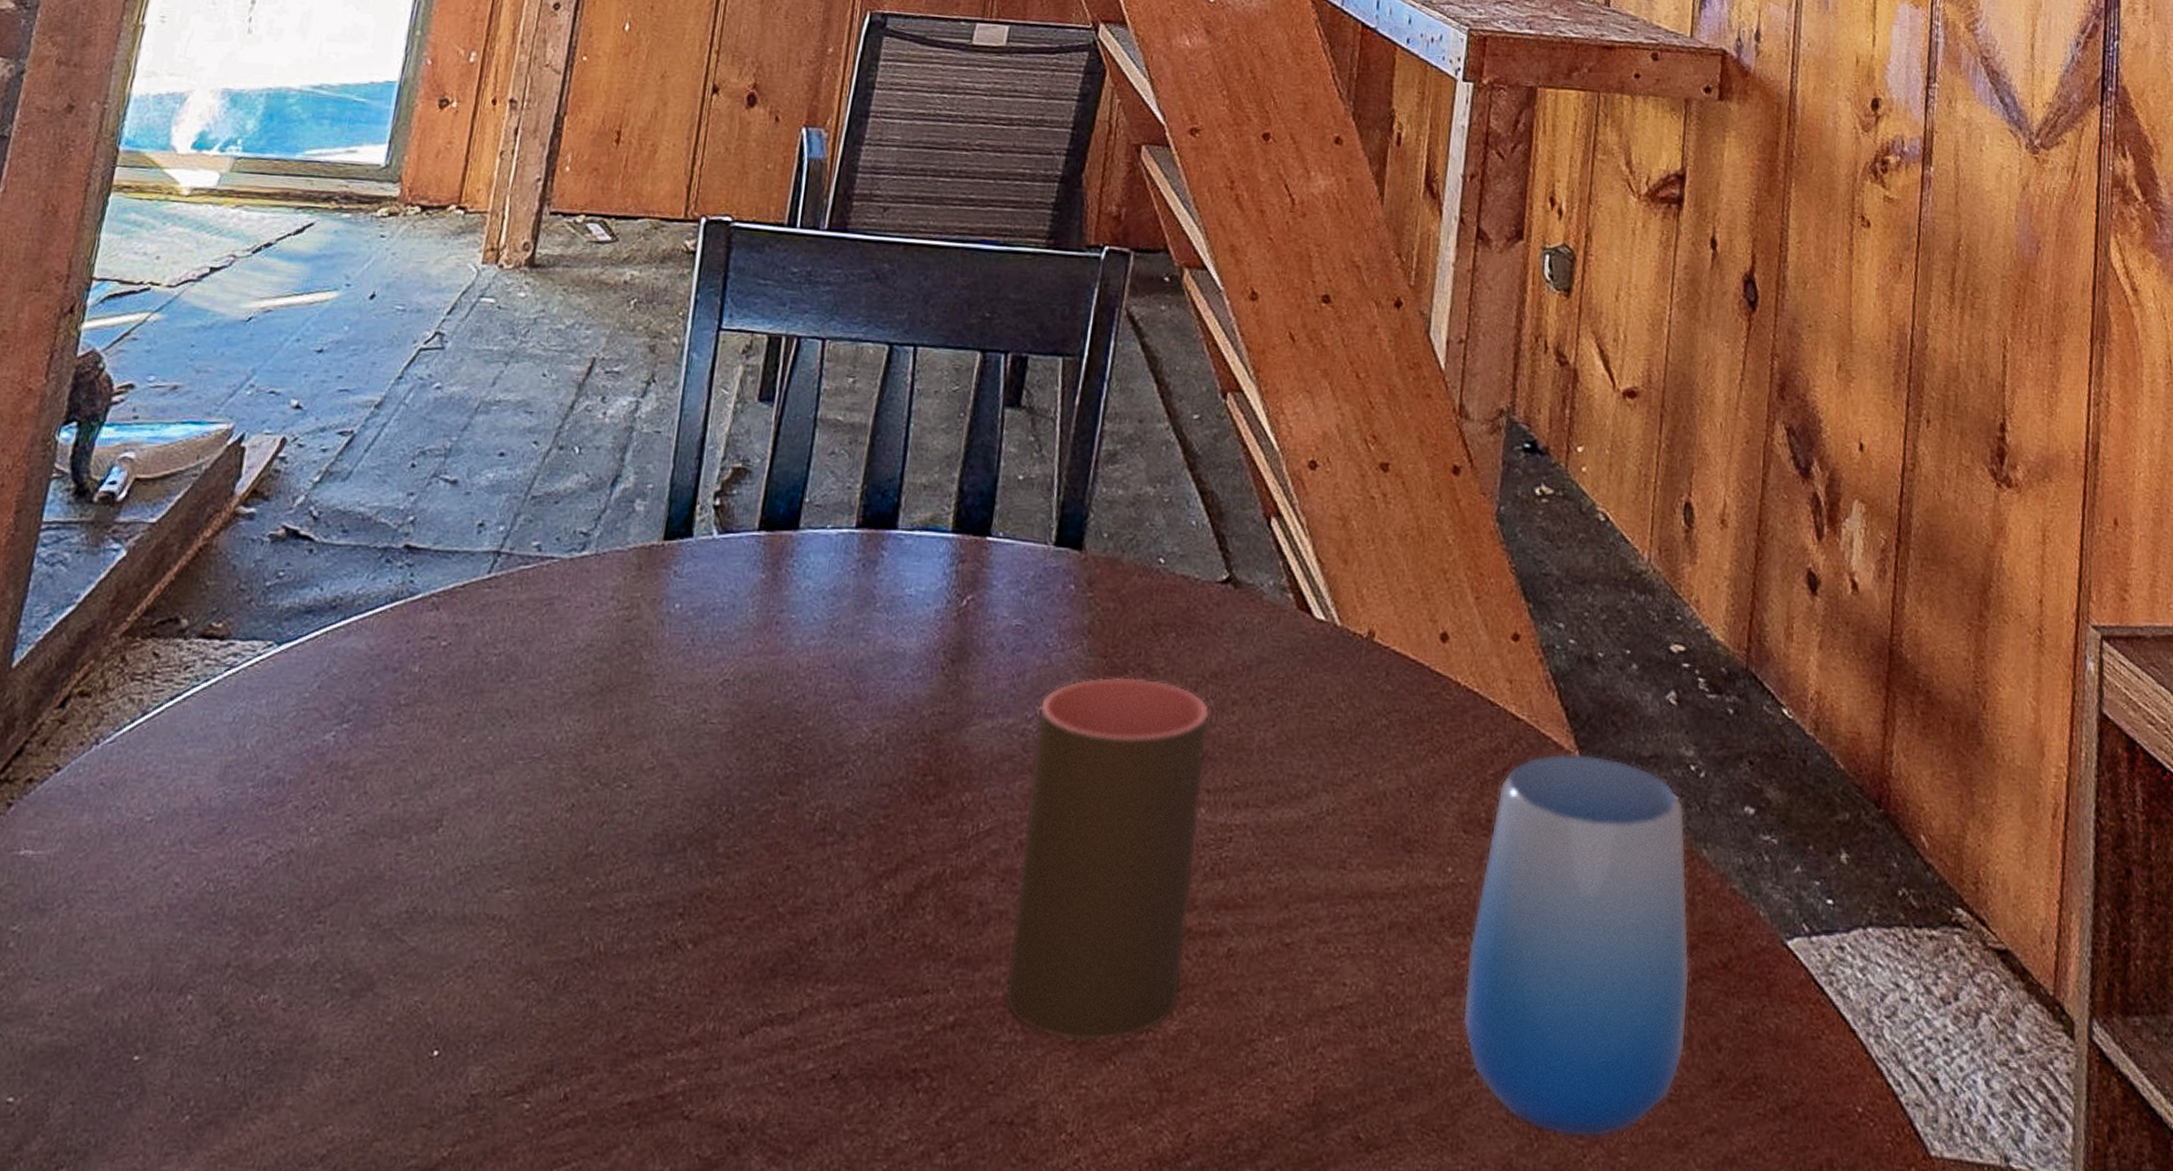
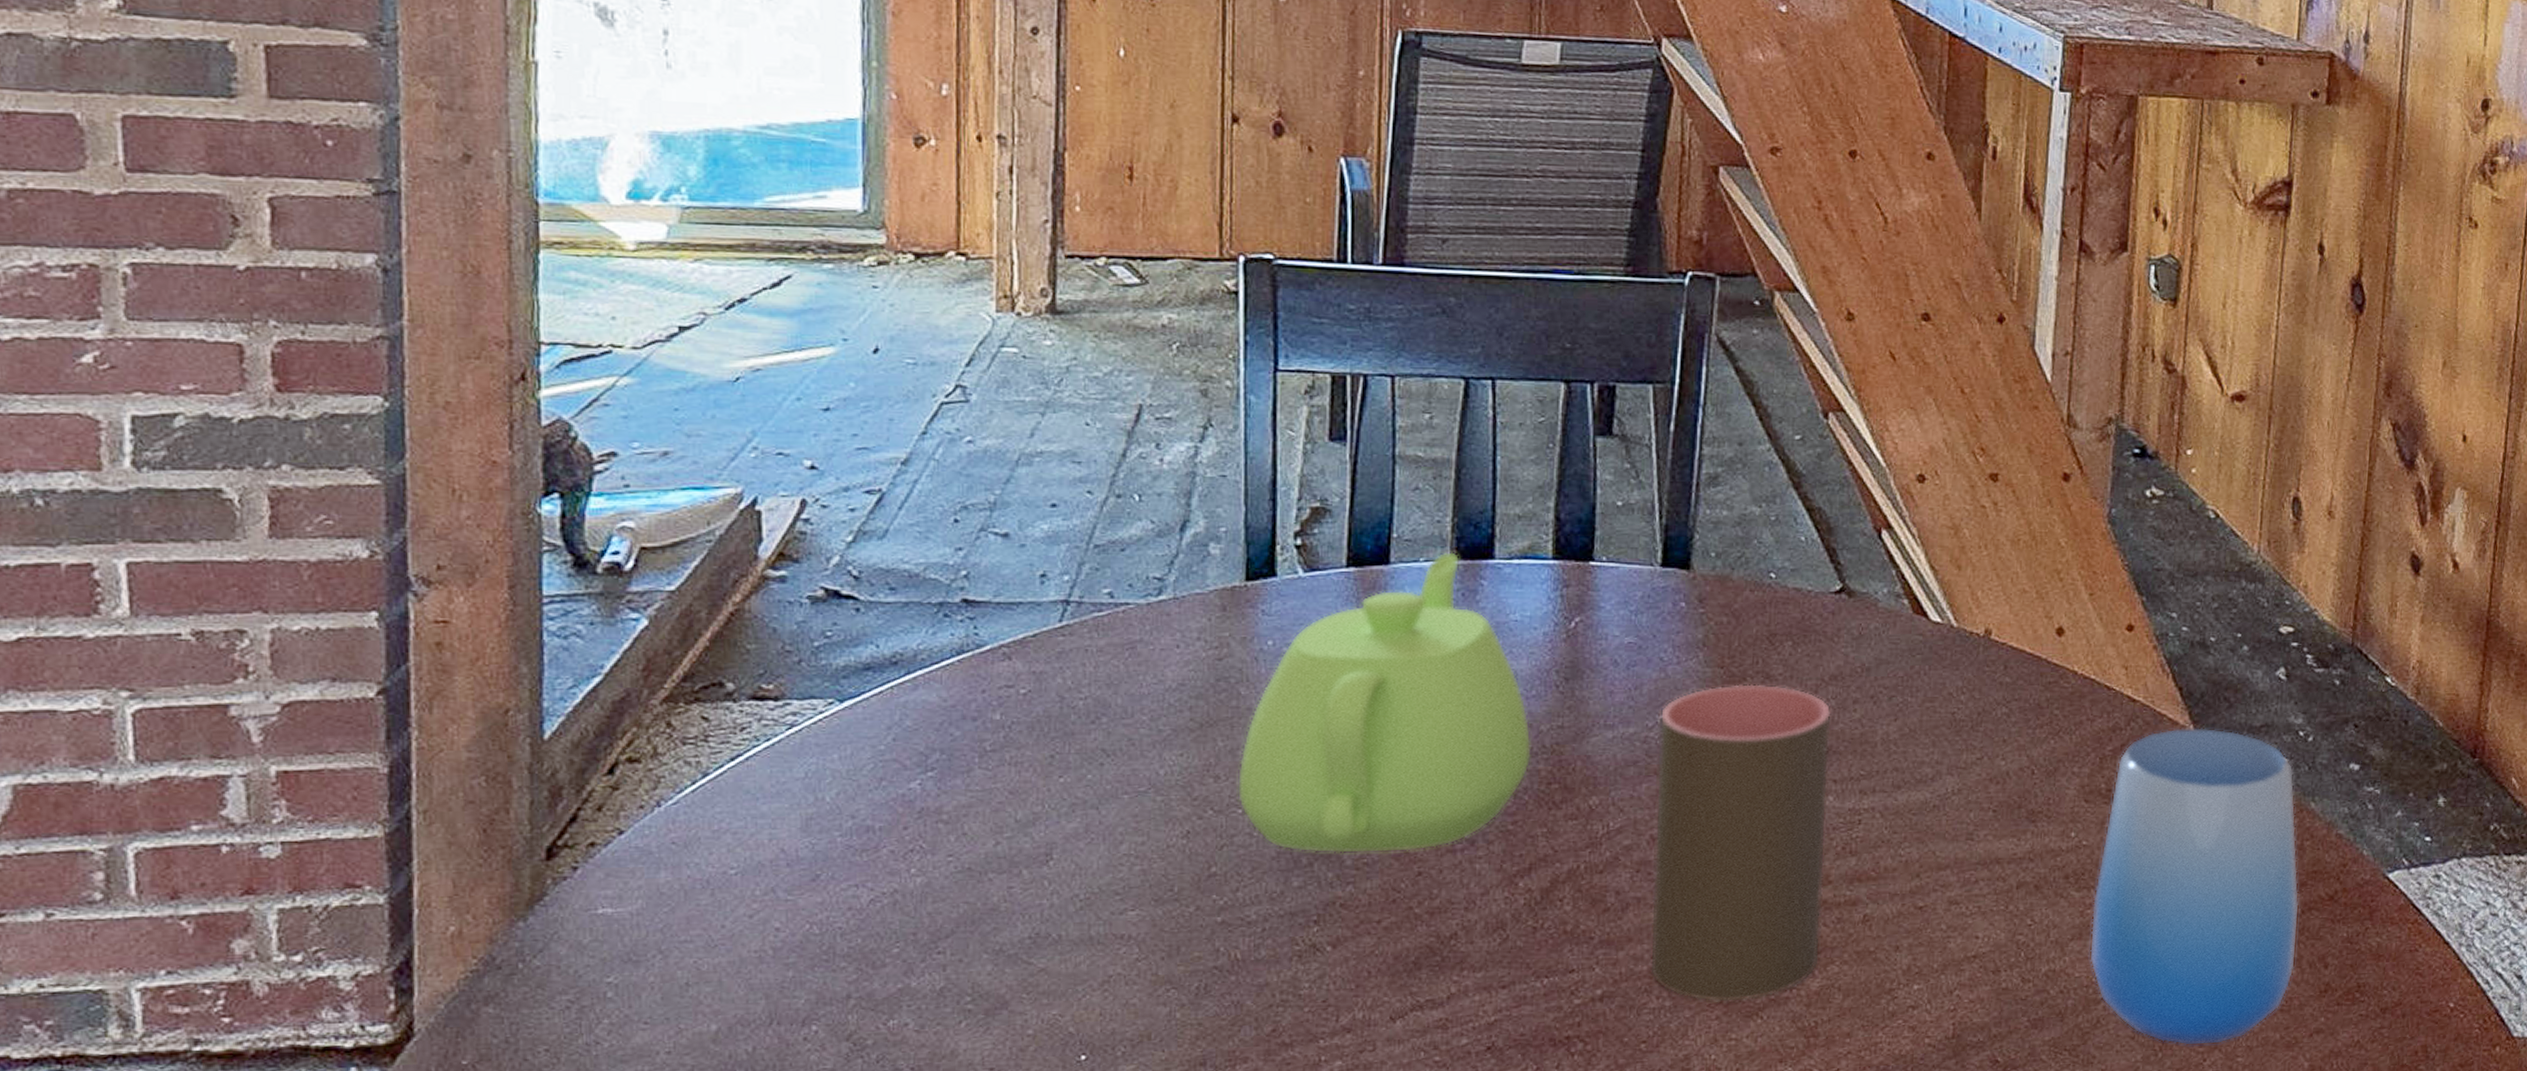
teapot: none [624,519,913,842] -> present [1237,552,1532,854]

